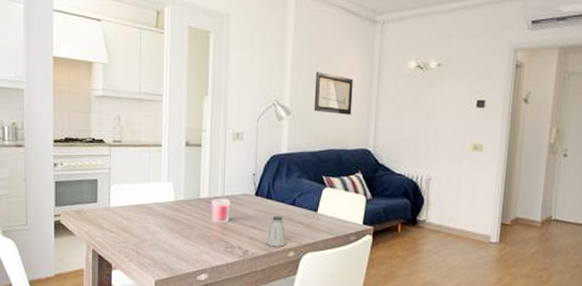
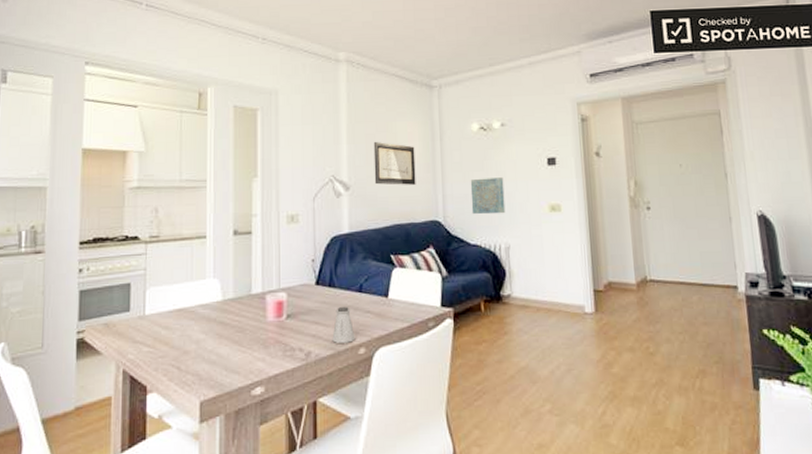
wall art: none [400,114,433,149] -> present [470,177,506,214]

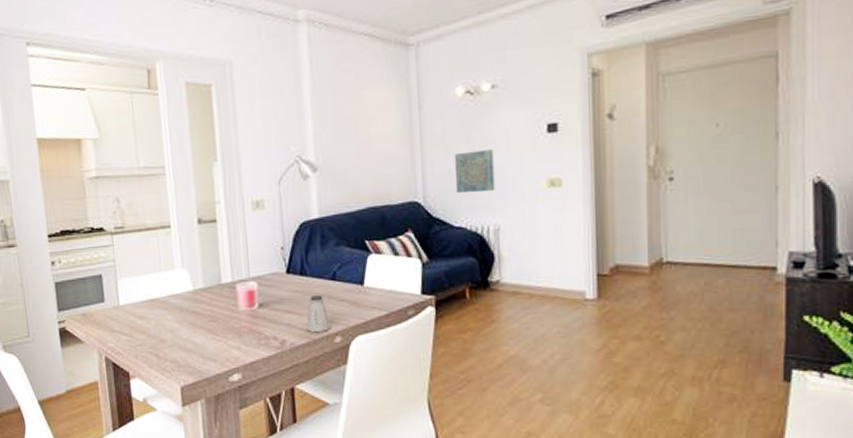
wall art: present [373,141,416,185] -> none [342,114,392,164]

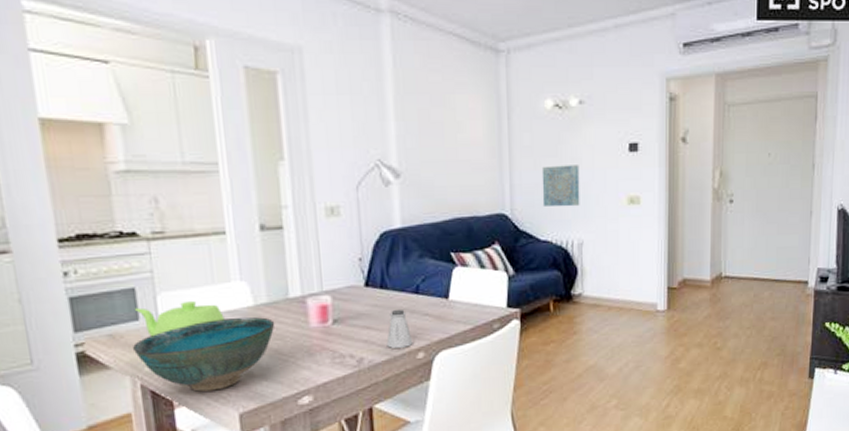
bowl: none [100,300,210,365] -> present [133,316,275,392]
teapot: none [101,285,169,317] -> present [134,300,225,337]

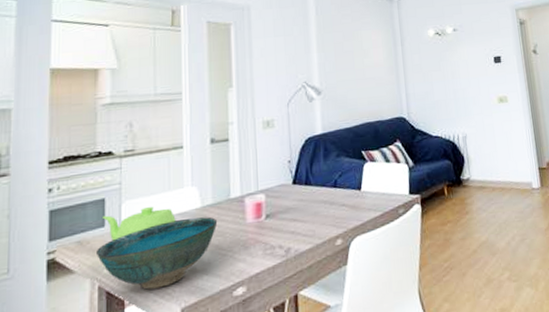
saltshaker: present [386,309,413,348] -> none [310,201,332,237]
wall art: present [541,165,580,207] -> none [429,75,461,109]

